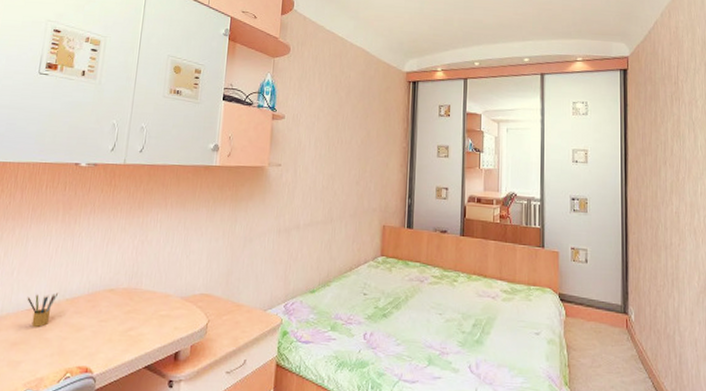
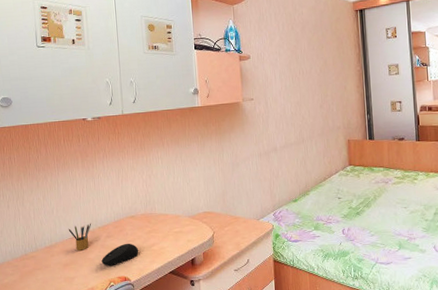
computer mouse: none [60,323,111,352] -> present [101,243,139,267]

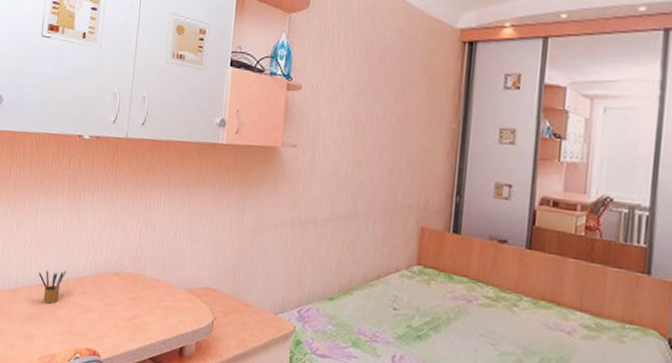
computer mouse: present [101,243,139,267] -> none [70,306,117,333]

